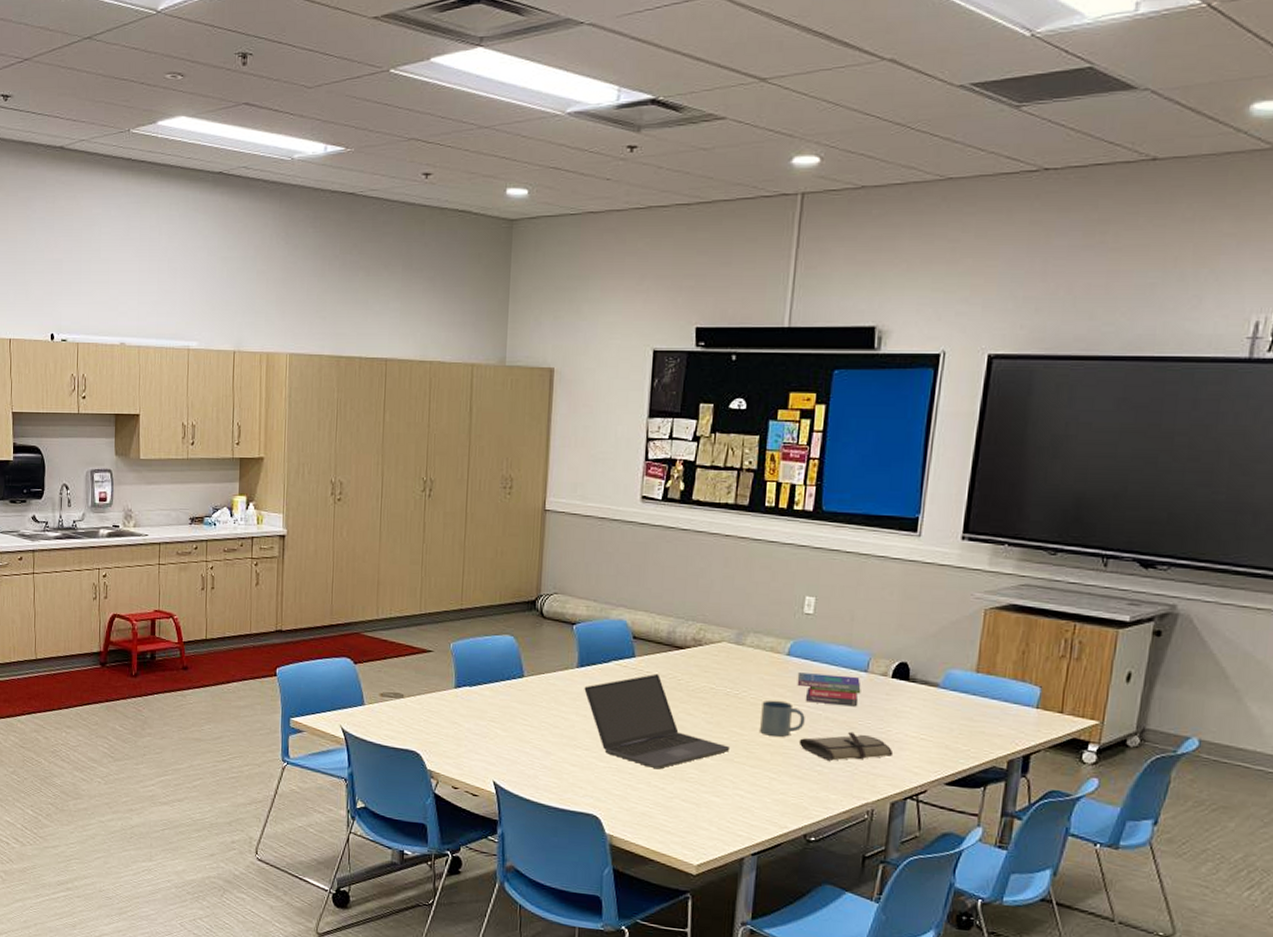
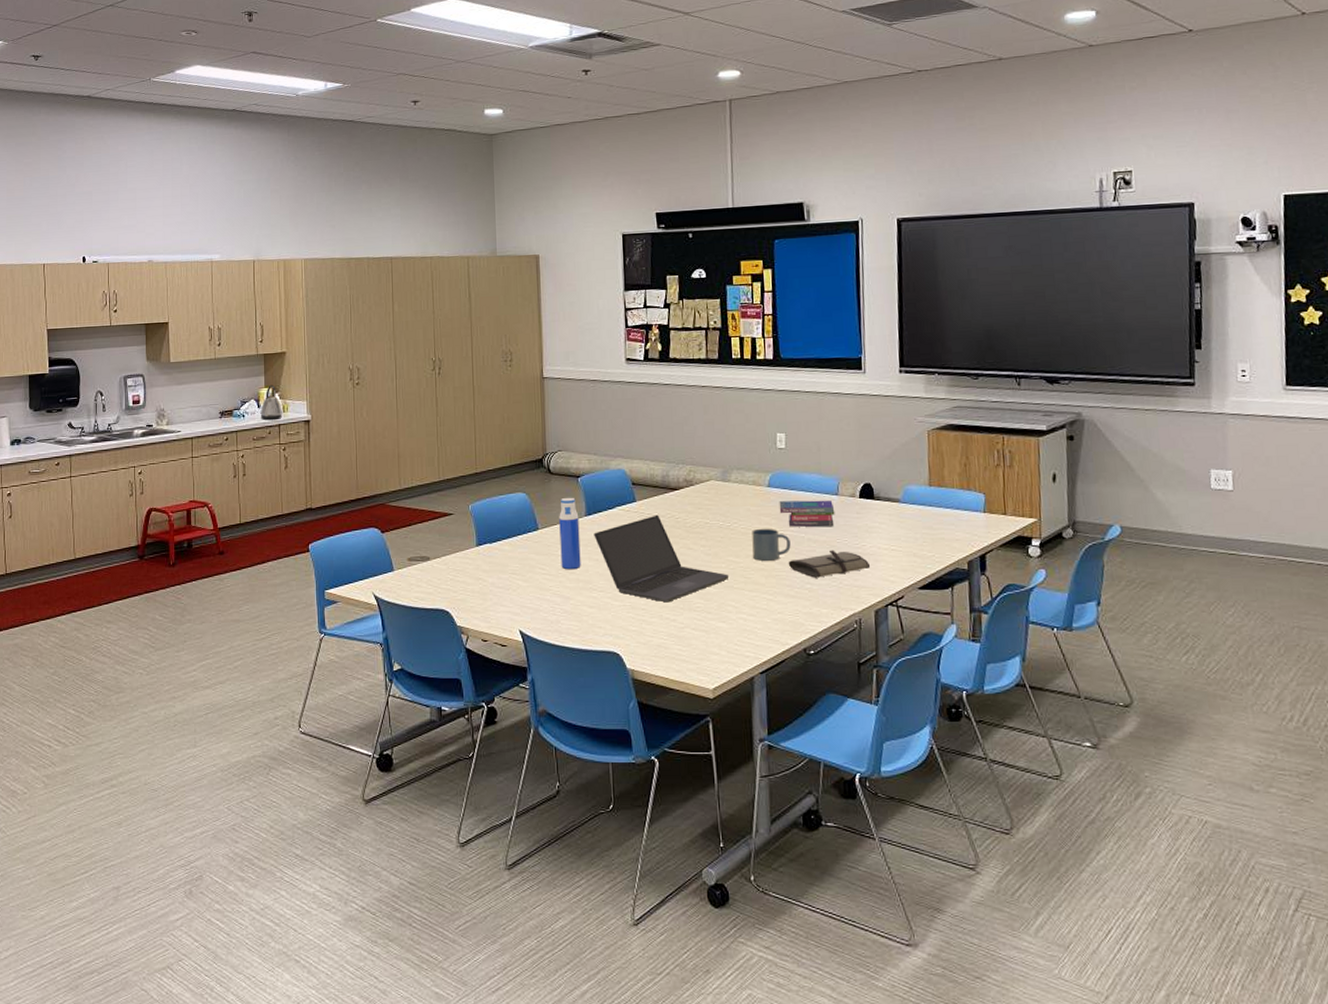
kettle: none [232,492,257,532] -> present [260,384,283,421]
water bottle: none [545,645,570,724] -> present [559,497,581,570]

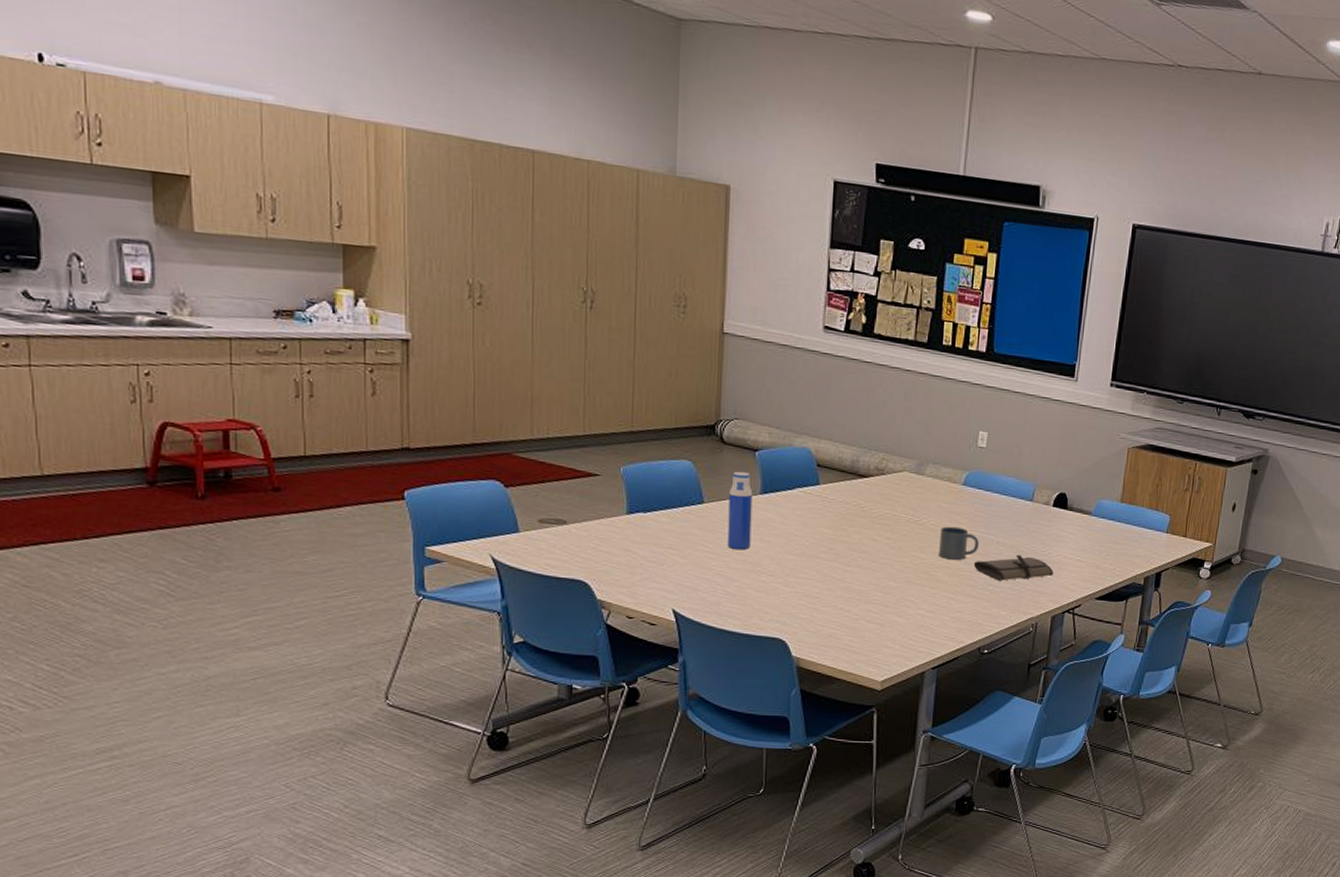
kettle: present [260,384,283,421] -> none [336,286,371,333]
laptop: present [594,514,729,603] -> none [768,501,912,593]
books: present [779,500,835,527] -> none [971,501,1027,532]

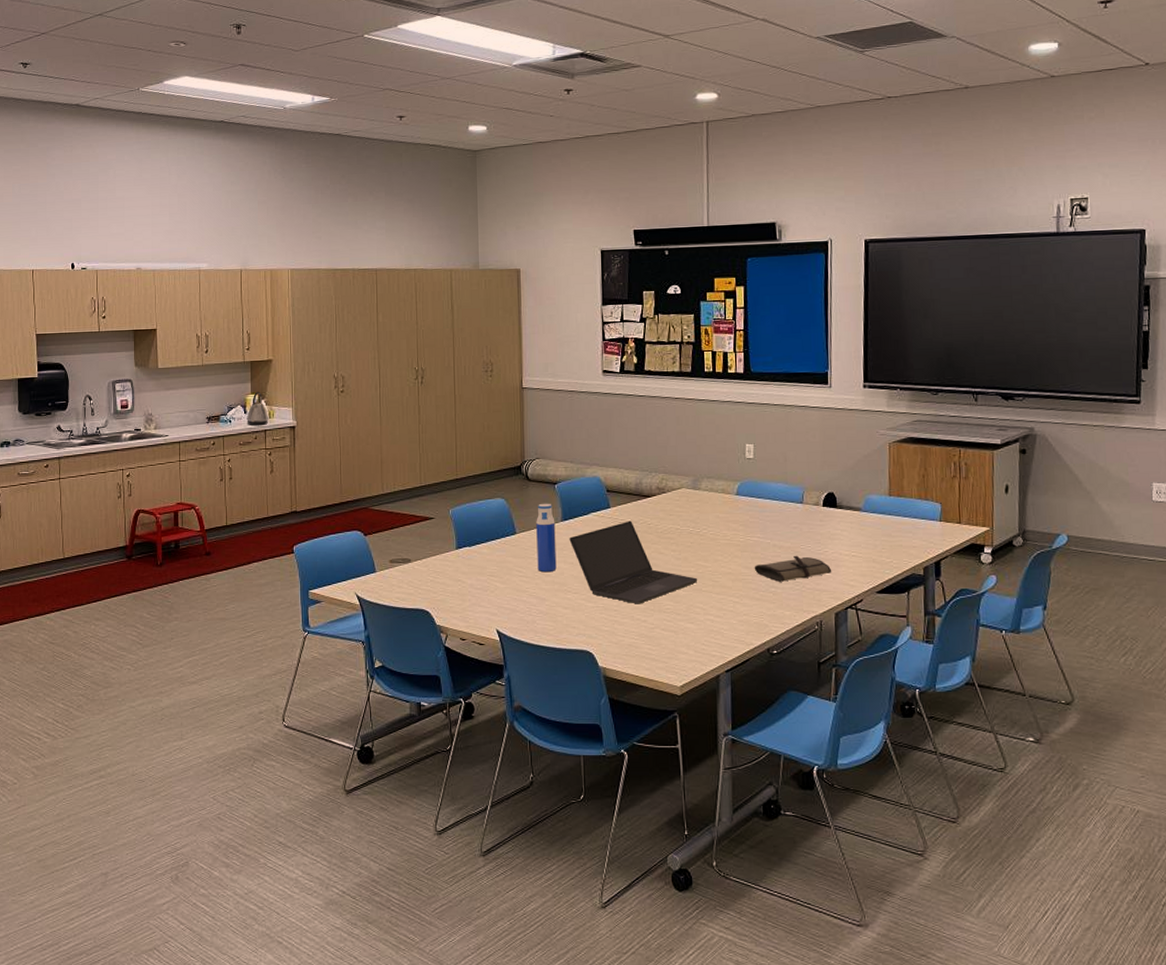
kettle: none [336,286,371,333] -> present [246,391,269,426]
laptop: none [768,501,912,593] -> present [569,520,698,604]
mug: present [939,526,979,560] -> none [720,534,757,565]

